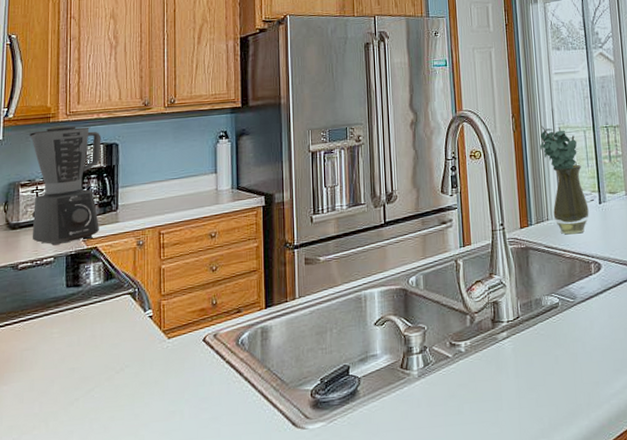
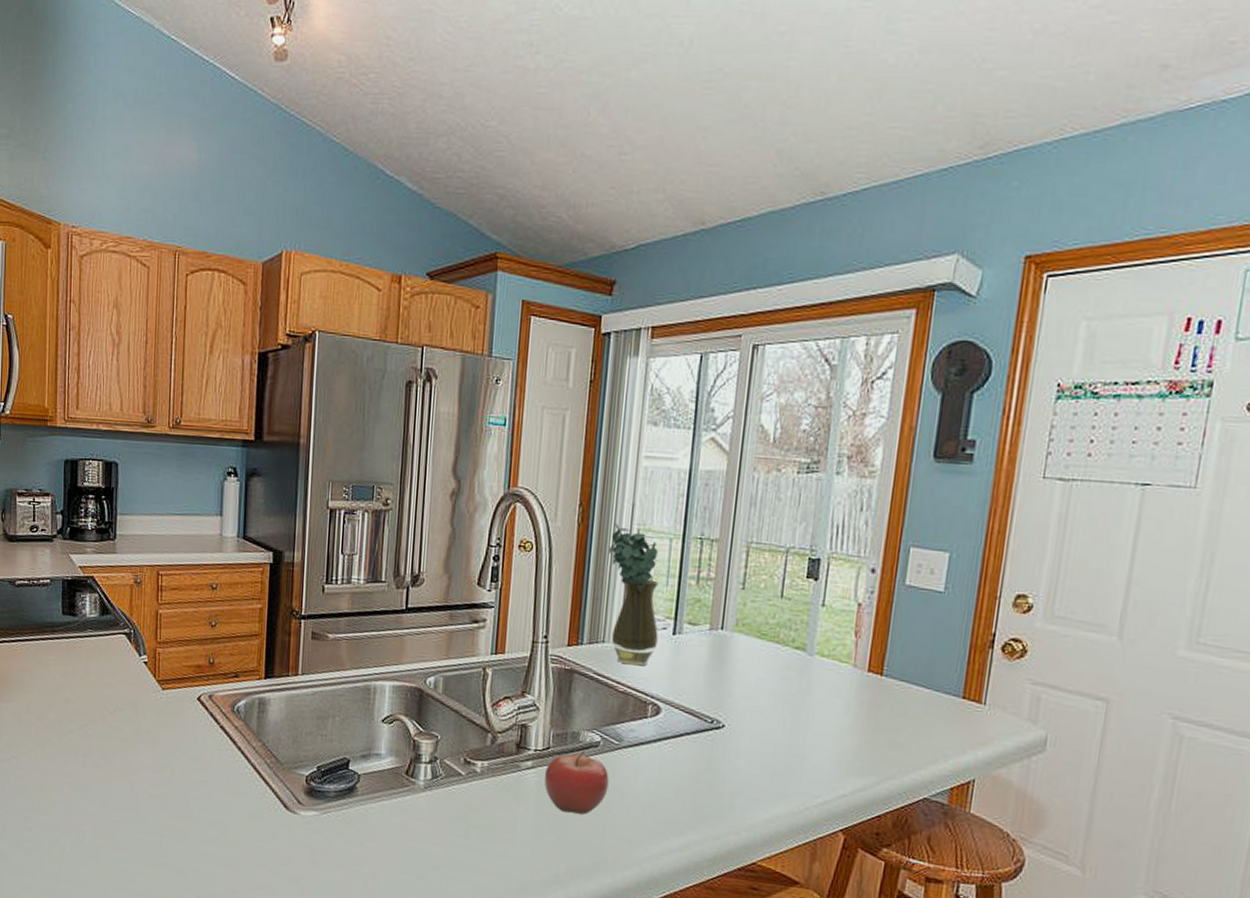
blender: present [29,126,101,246] -> none [26,433,101,567]
fruit: none [518,313,572,370] -> present [544,751,609,815]

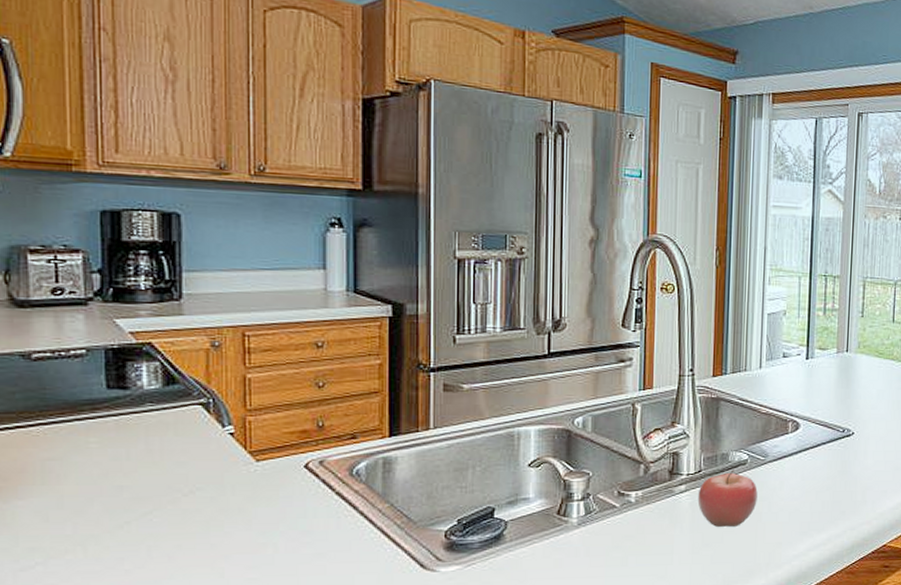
vase: present [608,523,659,666] -> none [745,265,794,389]

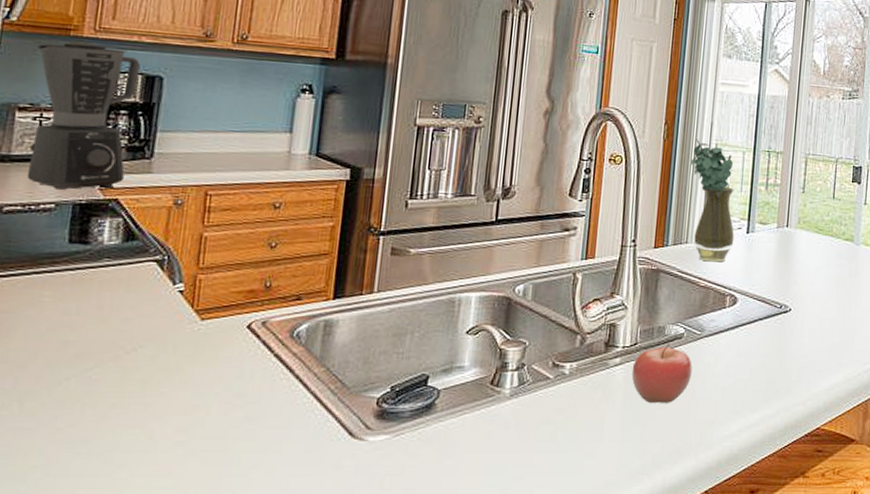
blender: none [40,180,154,335] -> present [26,43,141,190]
vase: none [745,265,794,389] -> present [690,139,735,262]

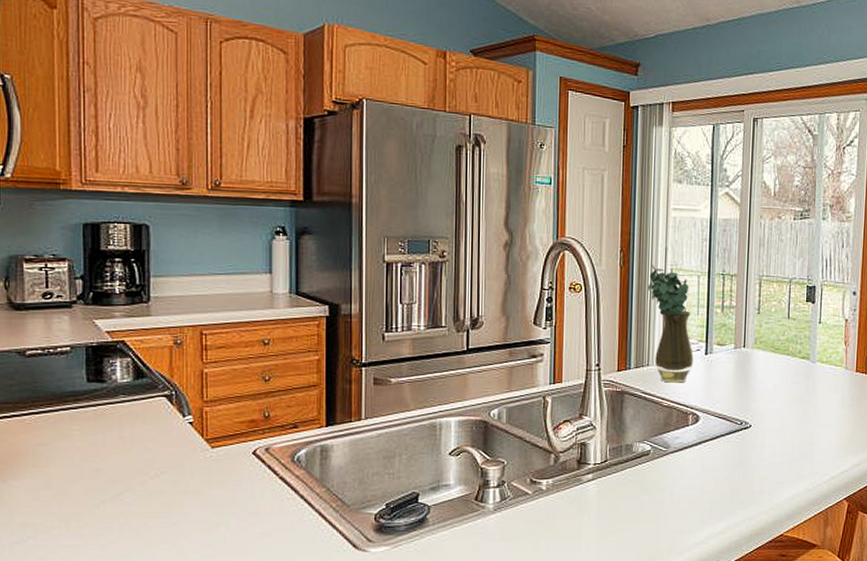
blender: present [26,43,141,190] -> none [34,197,127,334]
fruit: present [631,343,692,403] -> none [604,460,660,514]

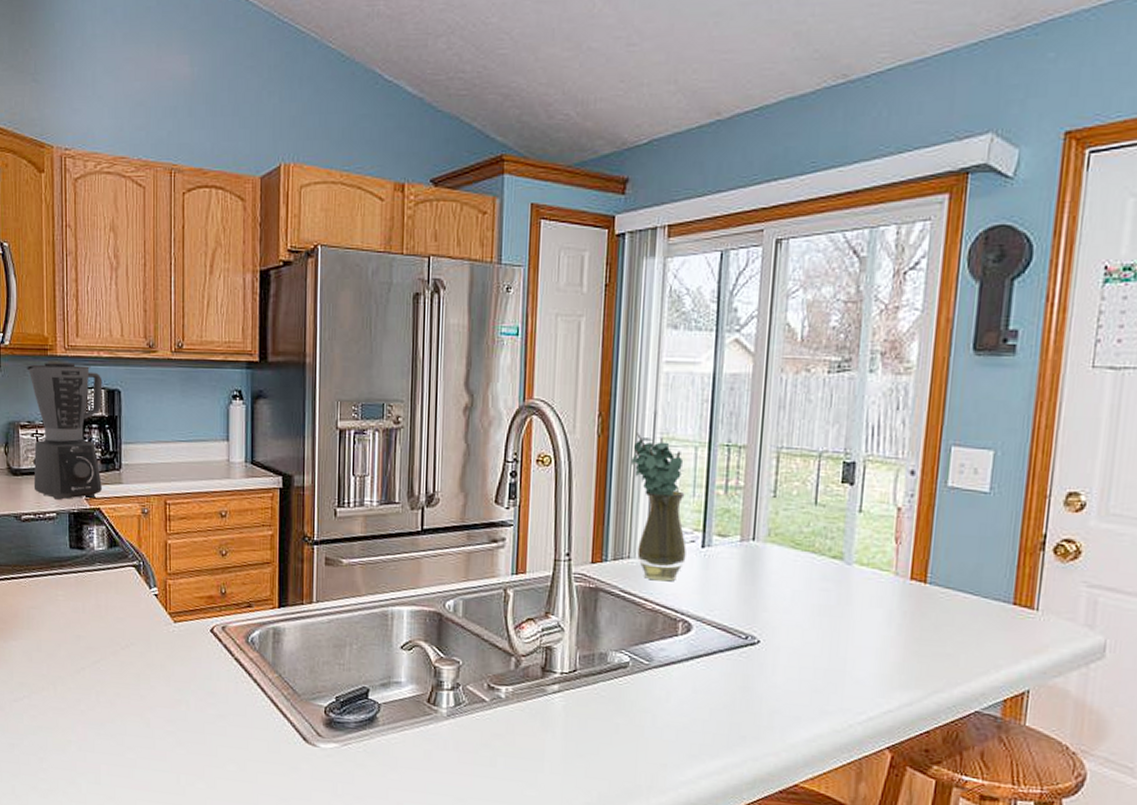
blender: none [34,197,127,334] -> present [27,363,103,500]

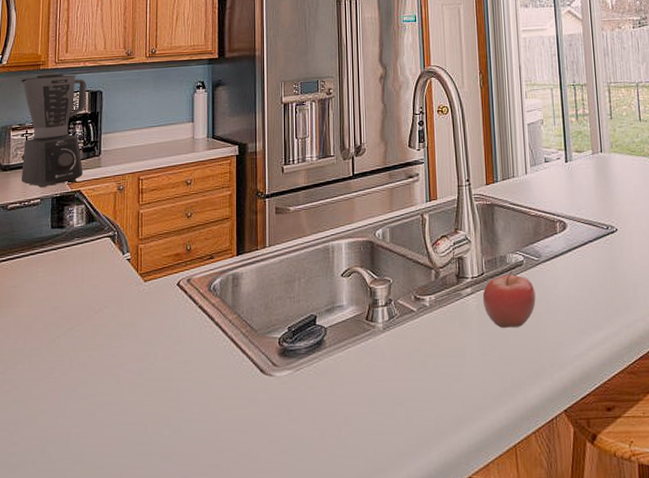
fruit: none [571,672,640,739] -> present [482,271,536,328]
vase: present [630,433,687,582] -> none [506,83,555,193]

